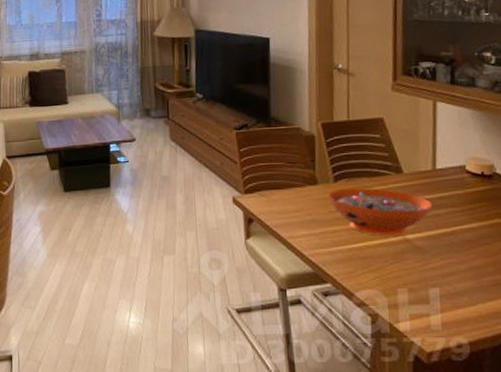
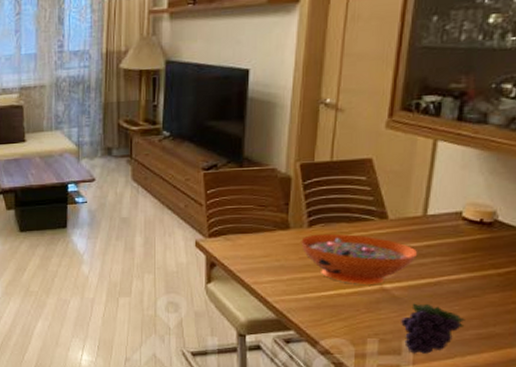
fruit: none [426,252,482,302] -> present [401,303,465,354]

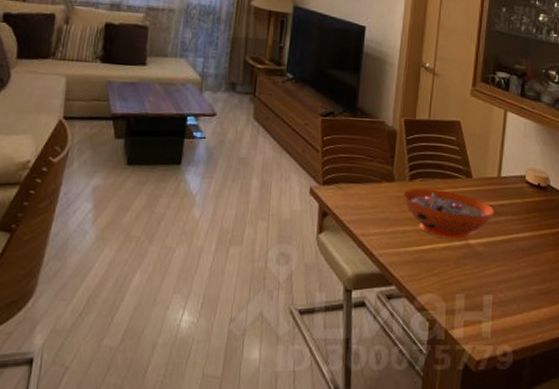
fruit: present [401,303,465,354] -> none [482,259,530,309]

